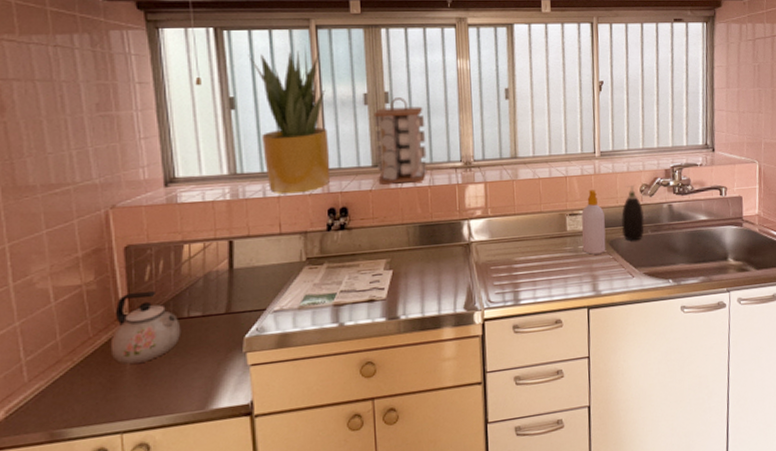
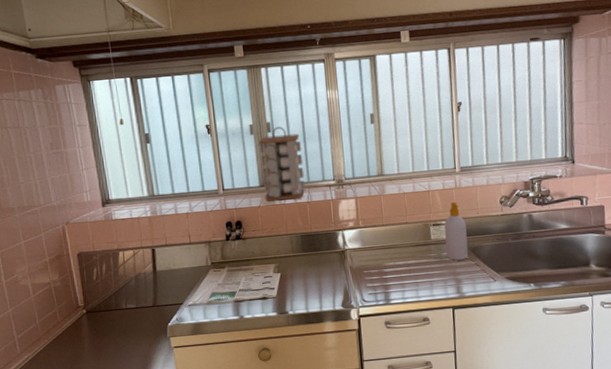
kettle: present [110,291,182,365] -> none [72,288,122,343]
planter: present [248,48,331,194] -> none [157,89,227,211]
soap dispenser: present [621,185,645,240] -> none [482,197,505,248]

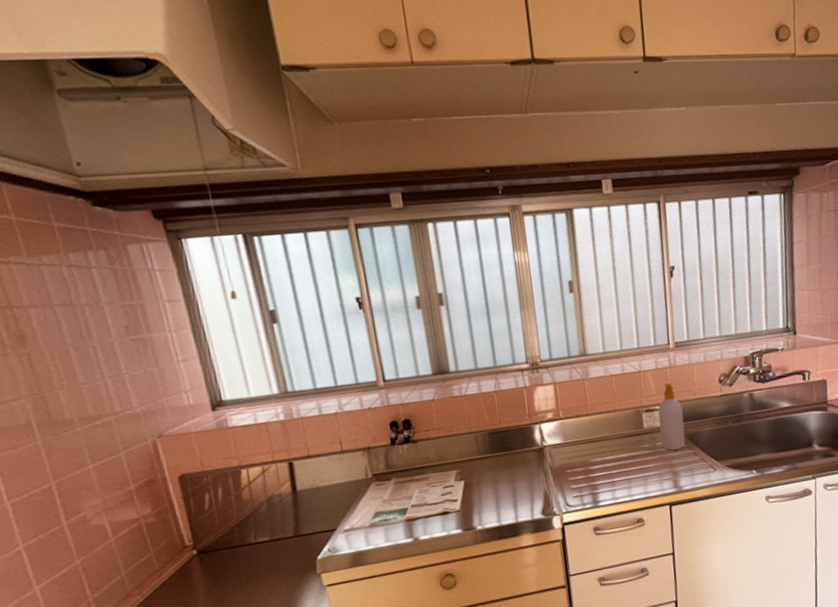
spice rack: present [258,127,306,202] -> none [428,298,492,393]

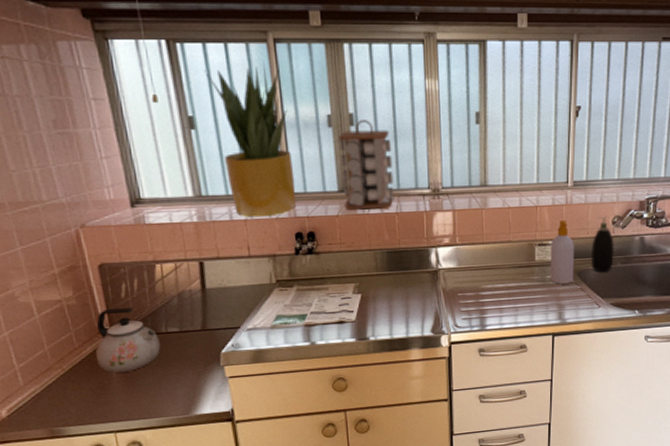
kettle: none [178,519,251,594] -> present [95,307,162,373]
planter: none [284,250,389,410] -> present [204,63,297,218]
spice rack: none [428,298,492,393] -> present [338,120,395,210]
soap dispenser: none [700,376,725,433] -> present [592,217,615,272]

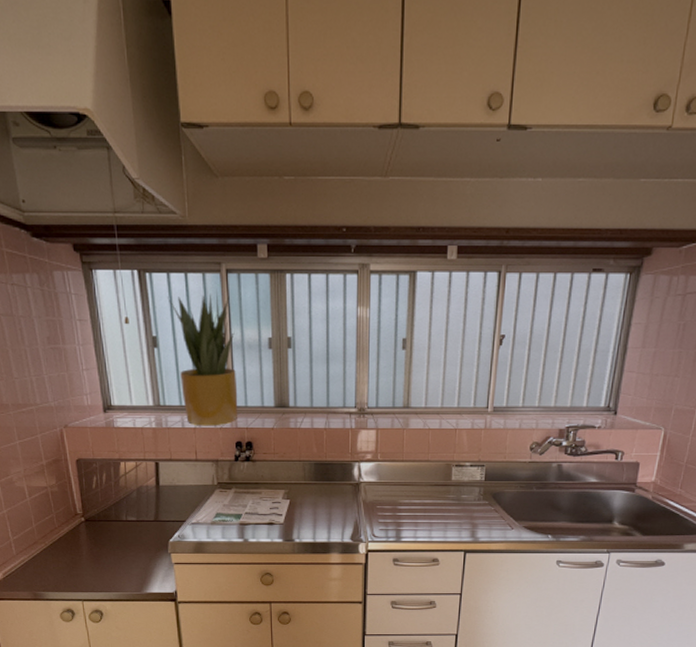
kettle: present [95,307,162,373] -> none [70,496,122,551]
spice rack: present [338,120,395,210] -> none [277,343,324,424]
soap bottle: present [550,220,574,284] -> none [465,444,491,504]
soap dispenser: present [592,217,615,272] -> none [507,443,532,495]

